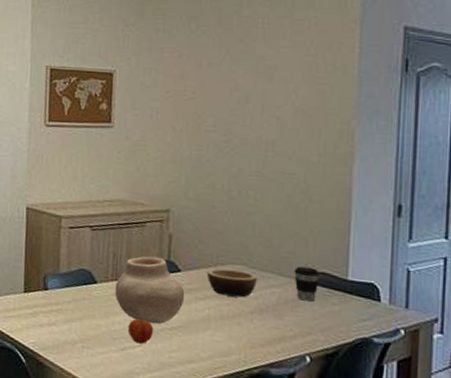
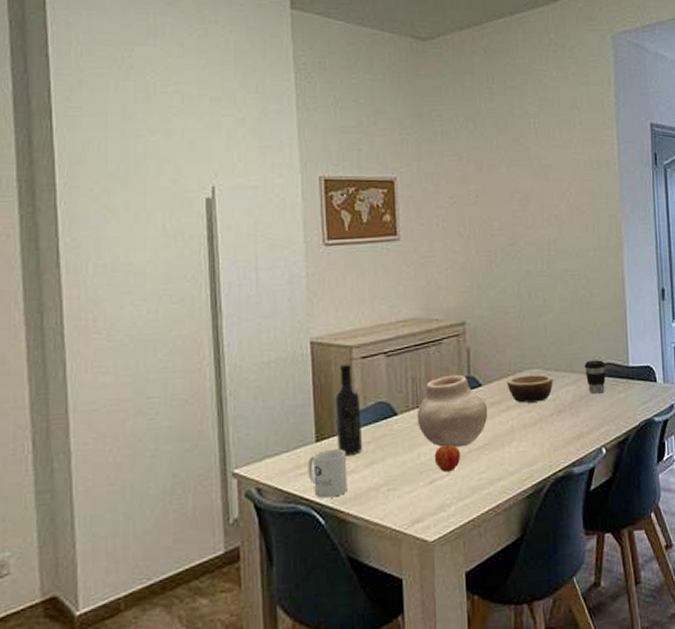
mug: none [15,300,49,343] -> present [307,448,348,498]
wine bottle: none [42,230,65,310] -> present [335,363,363,455]

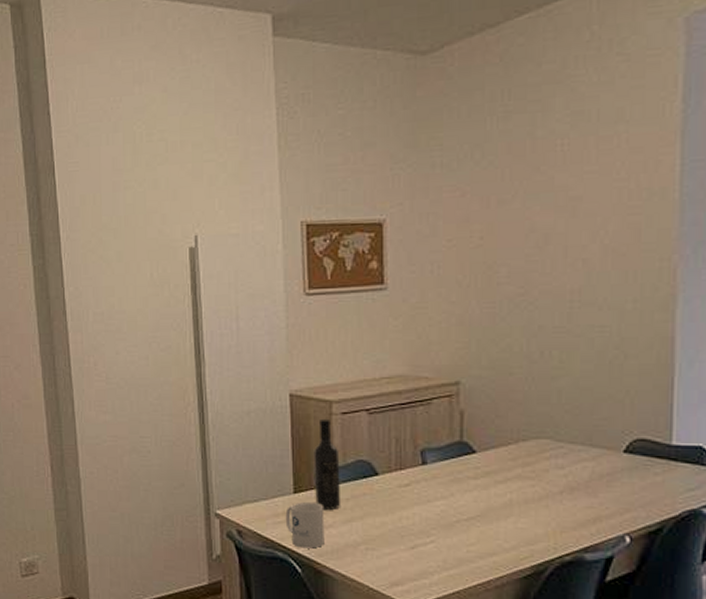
vase: present [417,374,488,448] -> none [400,438,482,516]
apple: present [434,445,460,472] -> none [417,512,447,540]
bowl: present [506,374,553,403] -> none [506,444,566,477]
coffee cup: present [584,360,606,394] -> none [609,434,638,474]

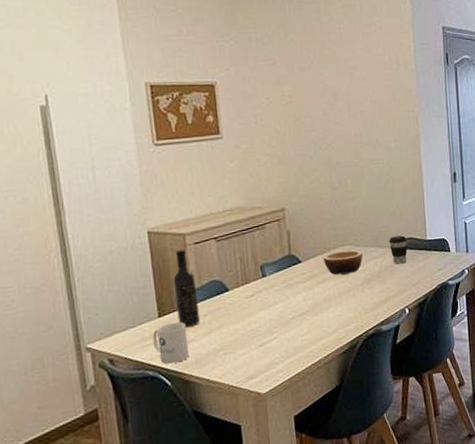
bowl: none [506,444,566,477] -> present [323,250,363,275]
coffee cup: none [609,434,638,474] -> present [389,235,408,264]

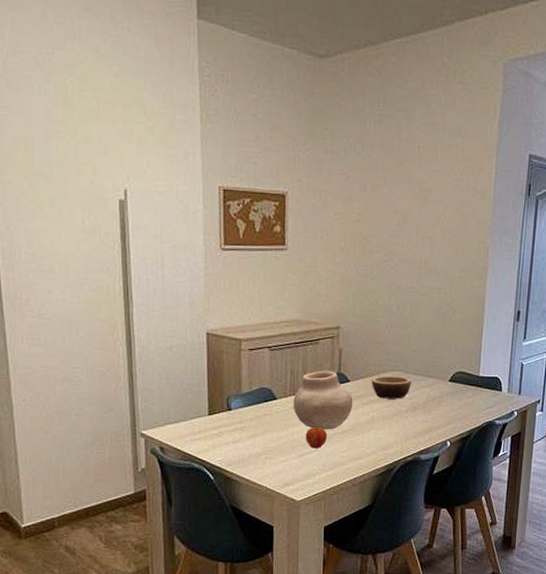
mug: present [152,322,189,364] -> none [201,421,233,460]
wine bottle: present [173,249,201,327] -> none [225,353,247,428]
vase: none [246,253,308,316] -> present [293,370,353,430]
apple: none [263,313,286,336] -> present [305,427,327,449]
coffee cup: present [389,235,408,264] -> none [440,368,459,397]

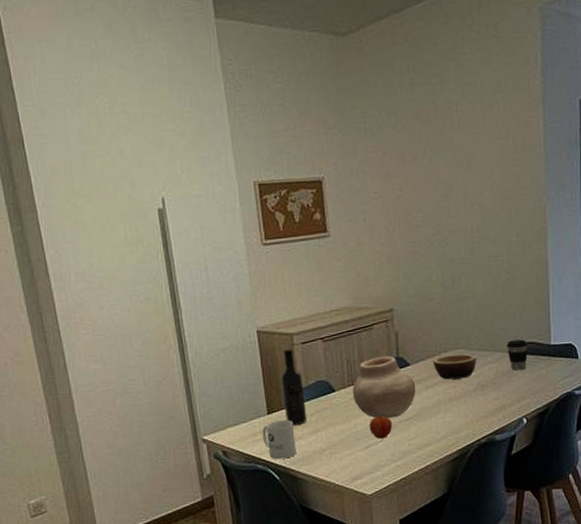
mug: none [201,421,233,460] -> present [262,419,297,459]
wine bottle: none [225,353,247,428] -> present [281,348,308,425]
coffee cup: none [440,368,459,397] -> present [506,339,528,371]

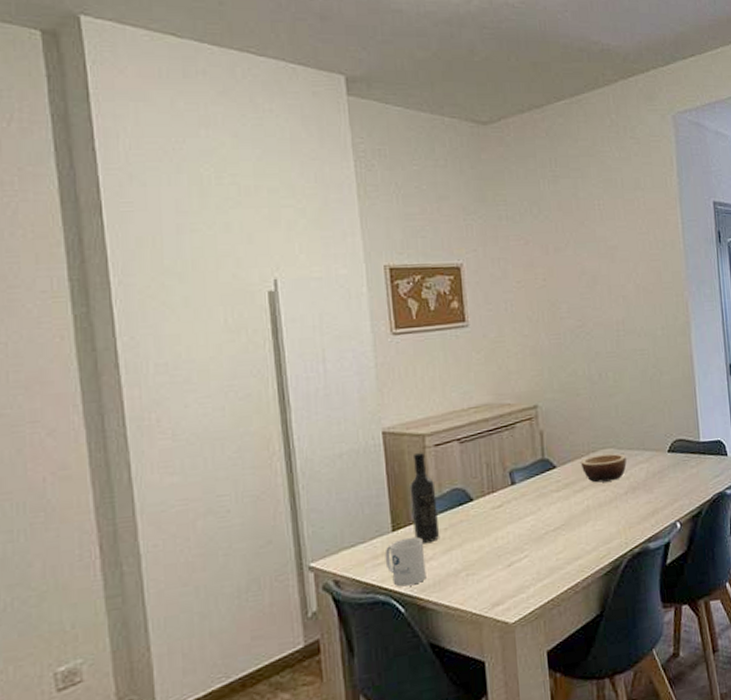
vase: present [352,356,416,419] -> none [492,457,564,530]
apple: present [369,416,392,439] -> none [511,527,538,555]
coffee cup: present [506,339,528,371] -> none [656,436,678,470]

